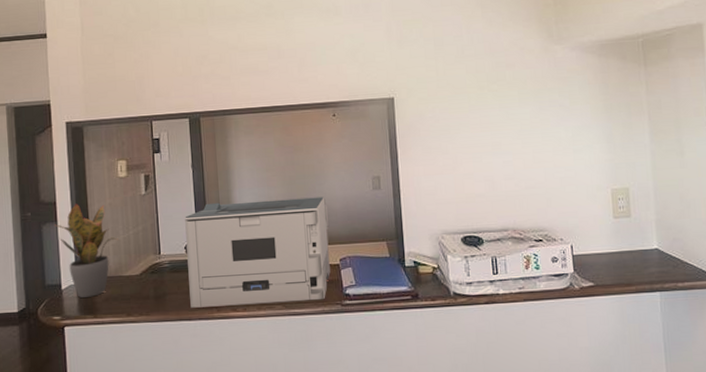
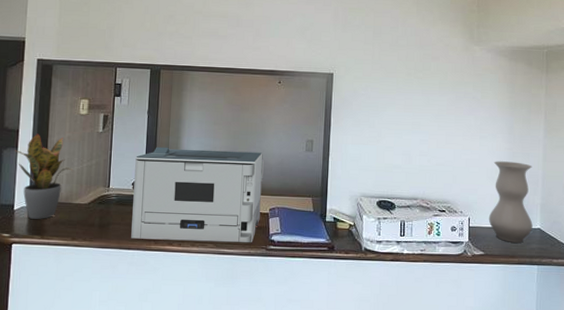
vase: none [593,174,649,269] -> present [488,161,533,243]

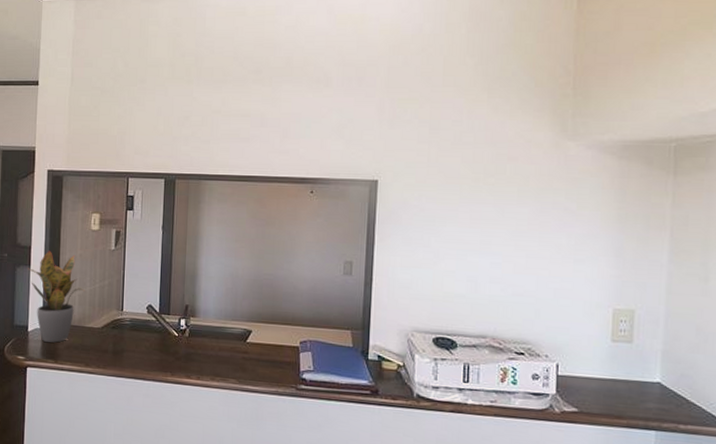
printer: present [131,146,265,243] -> none [146,266,295,380]
vase: present [488,161,533,243] -> none [584,292,651,400]

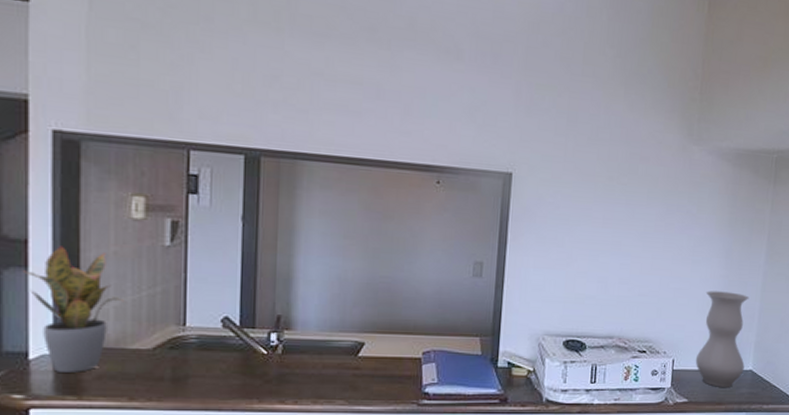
vase: none [584,292,651,400] -> present [695,291,750,387]

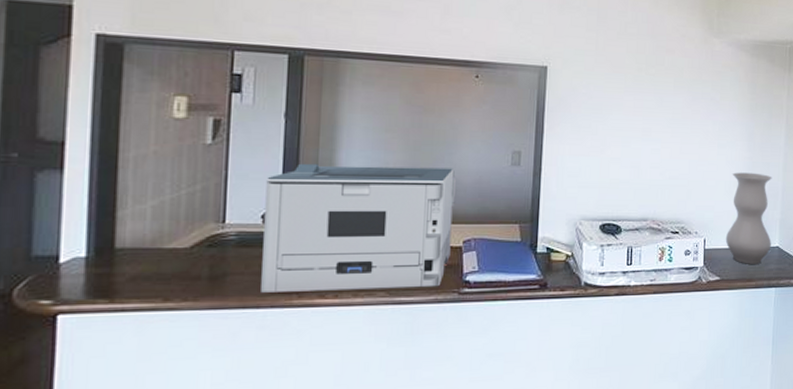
potted plant: present [24,246,124,372] -> none [59,147,162,275]
printer: none [222,268,417,397] -> present [261,163,457,293]

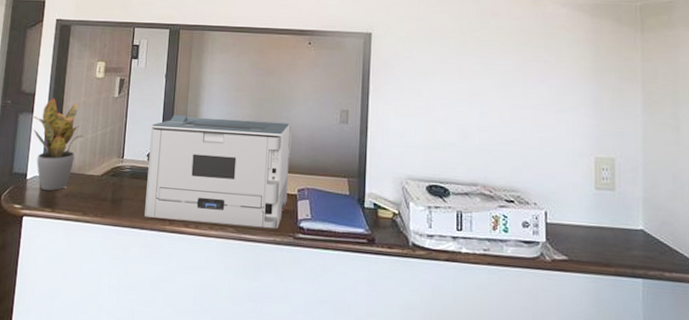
potted plant: none [59,147,162,275] -> present [30,97,86,191]
vase: present [725,172,773,264] -> none [571,140,633,248]

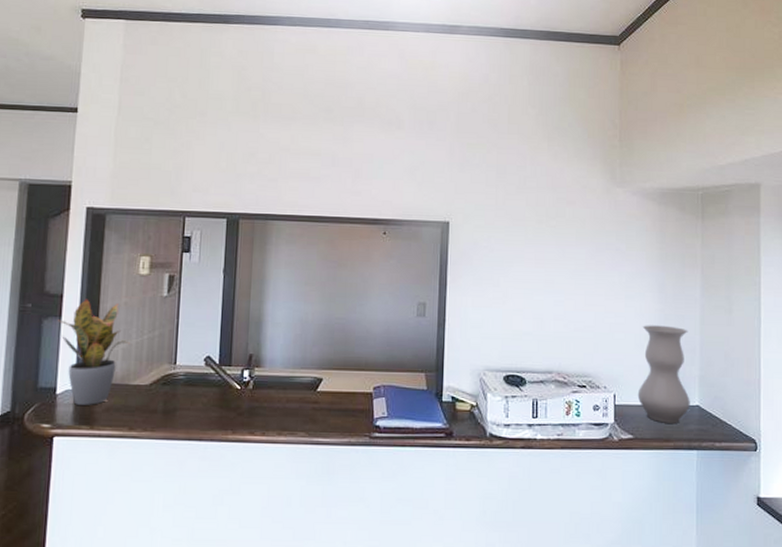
printer: present [144,114,293,229] -> none [203,313,368,430]
vase: none [571,140,633,248] -> present [637,325,690,423]

